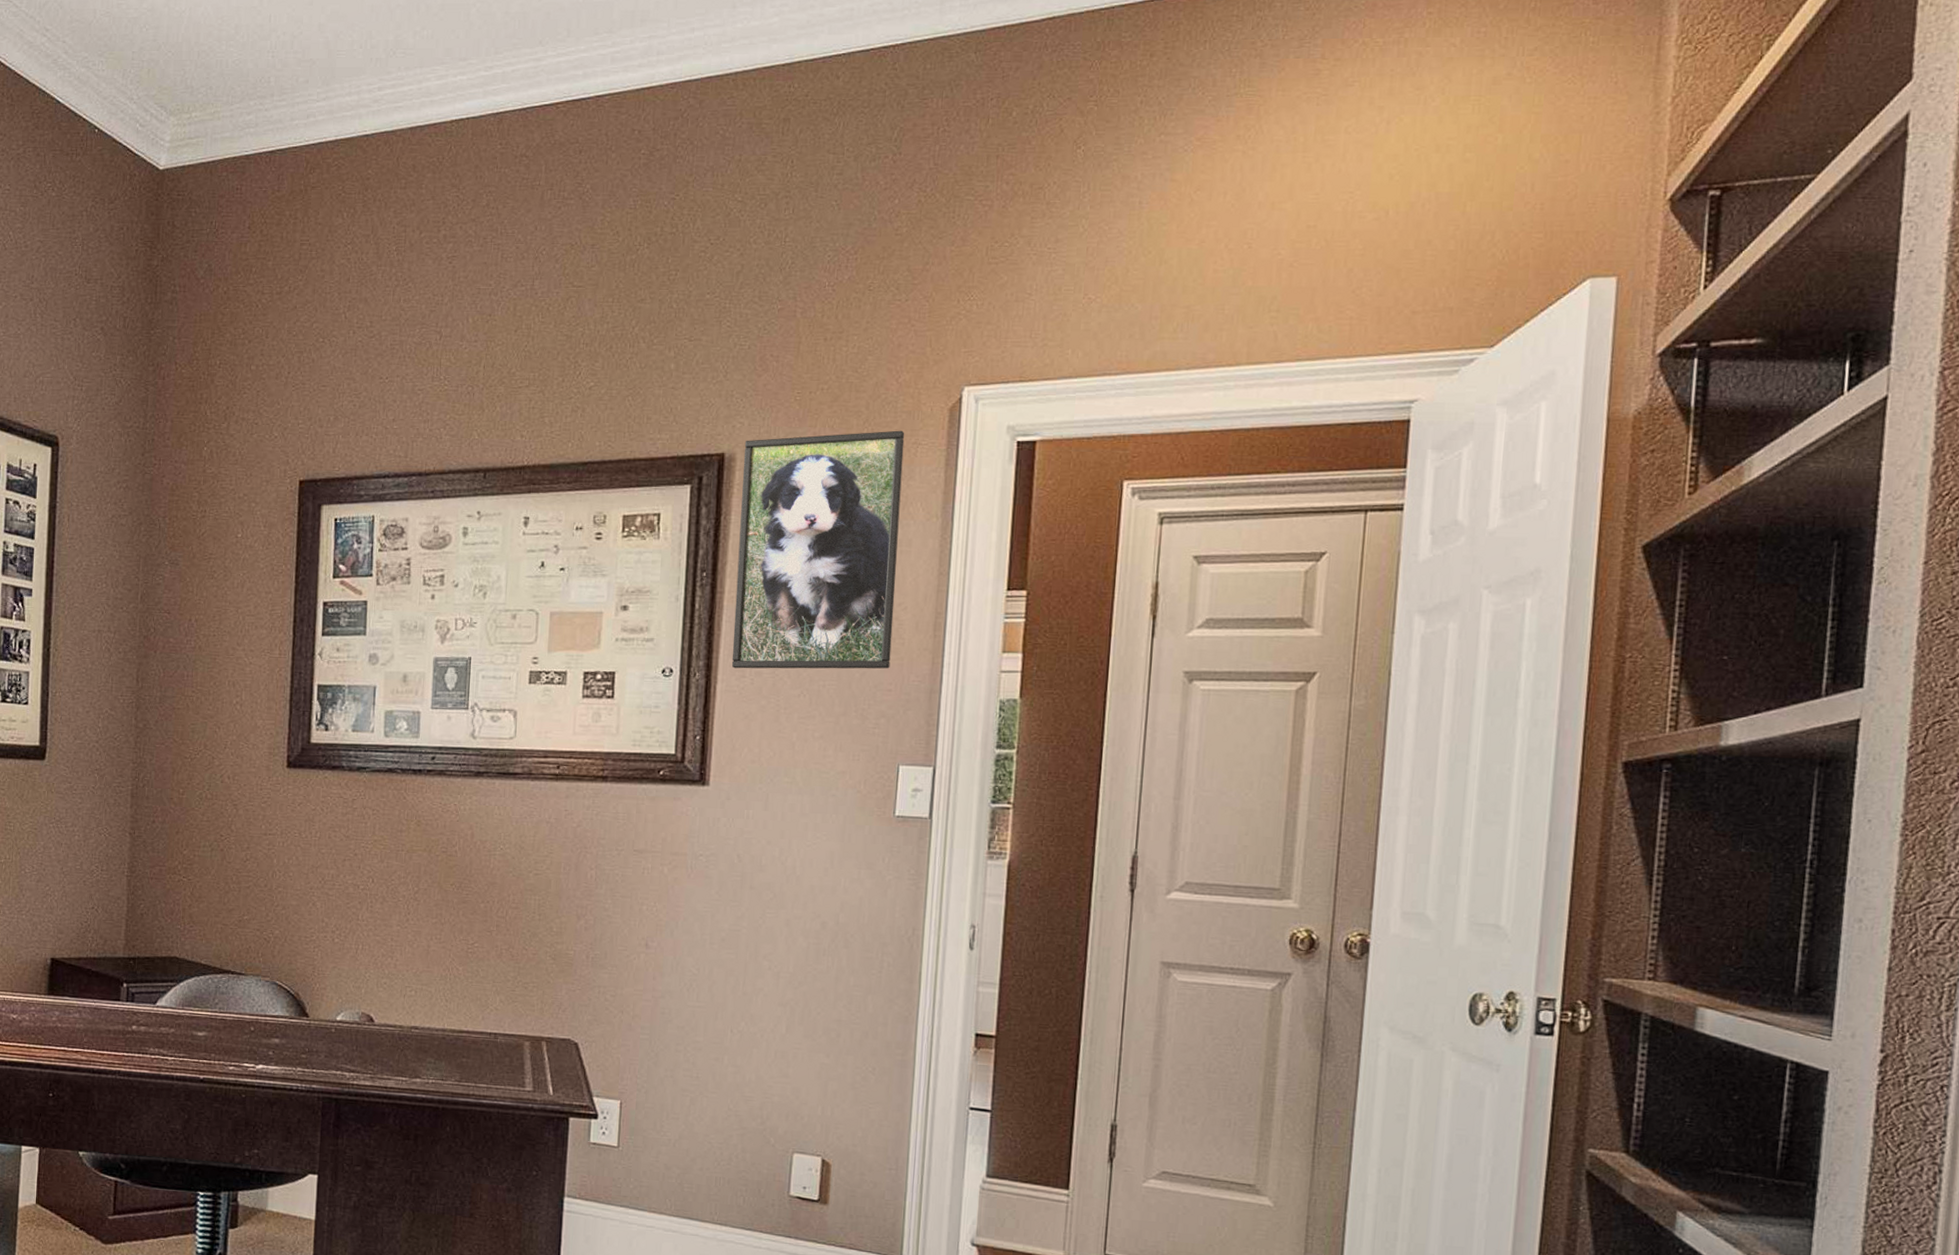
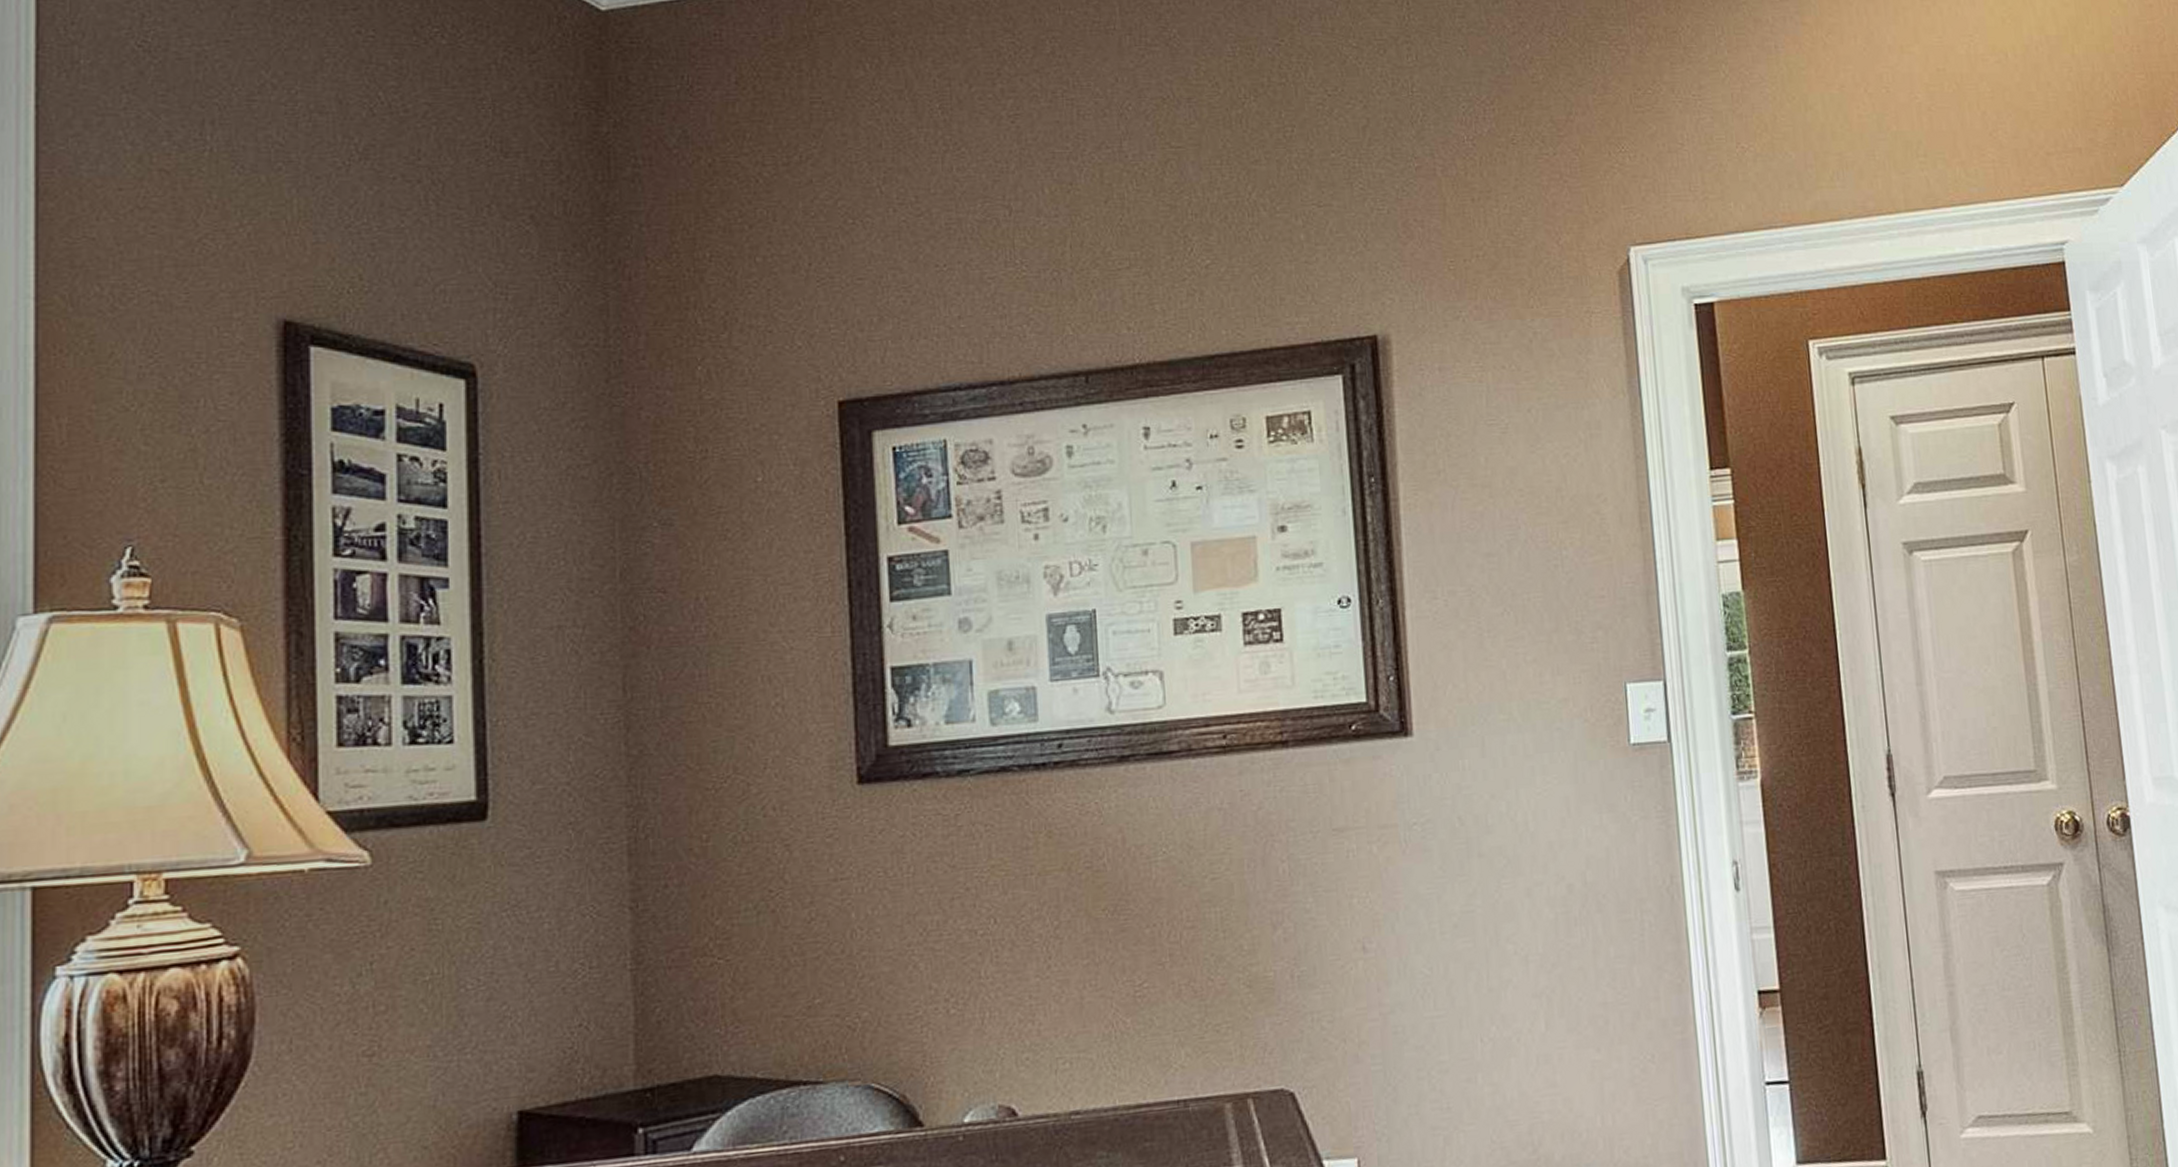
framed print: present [732,430,905,669] -> none [1398,298,1599,590]

